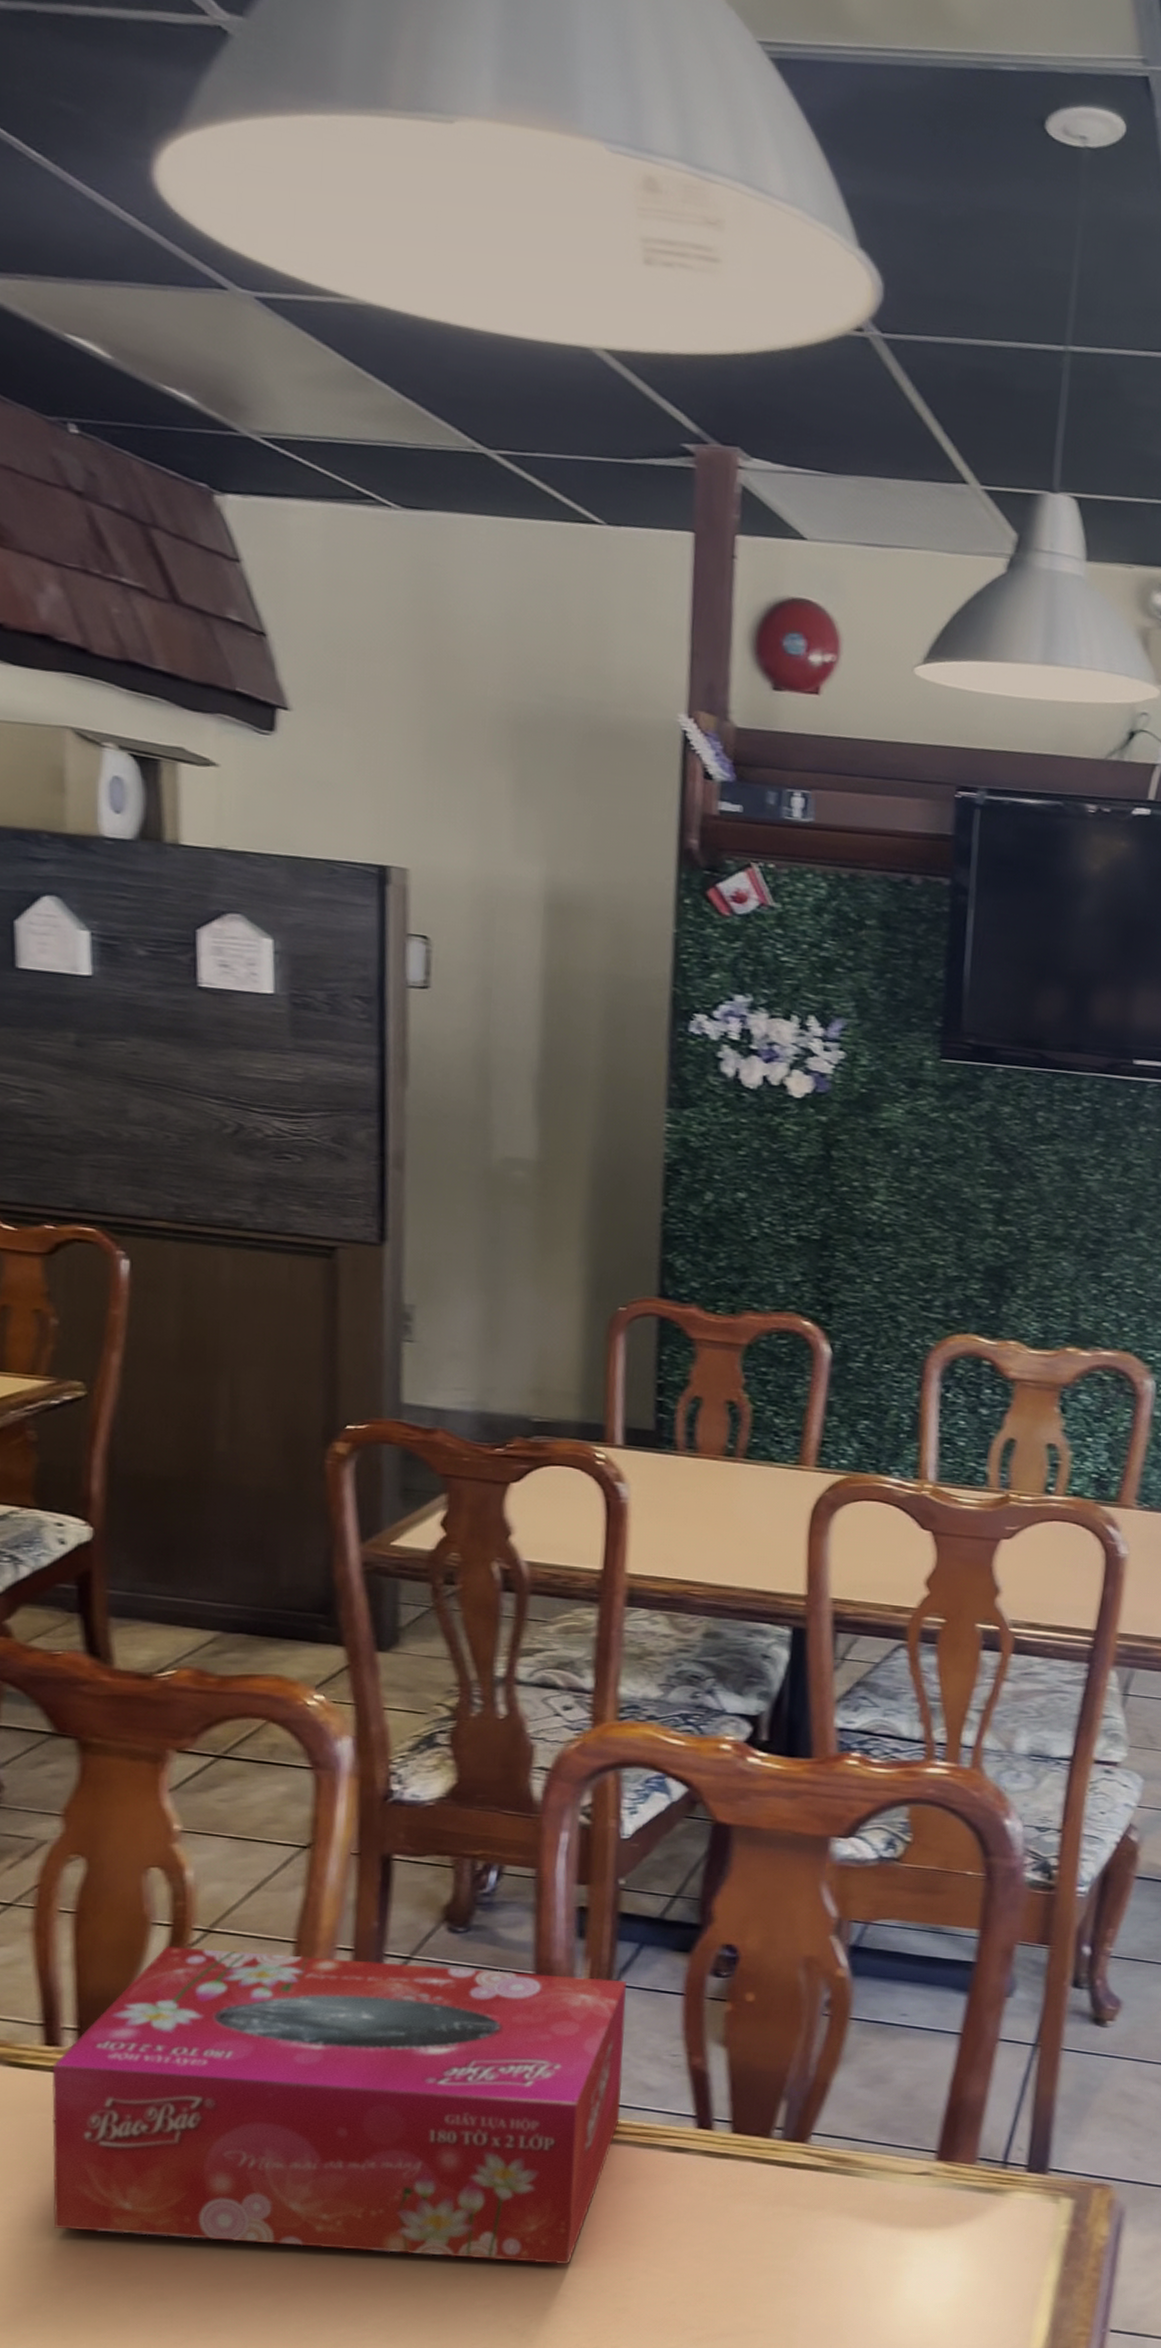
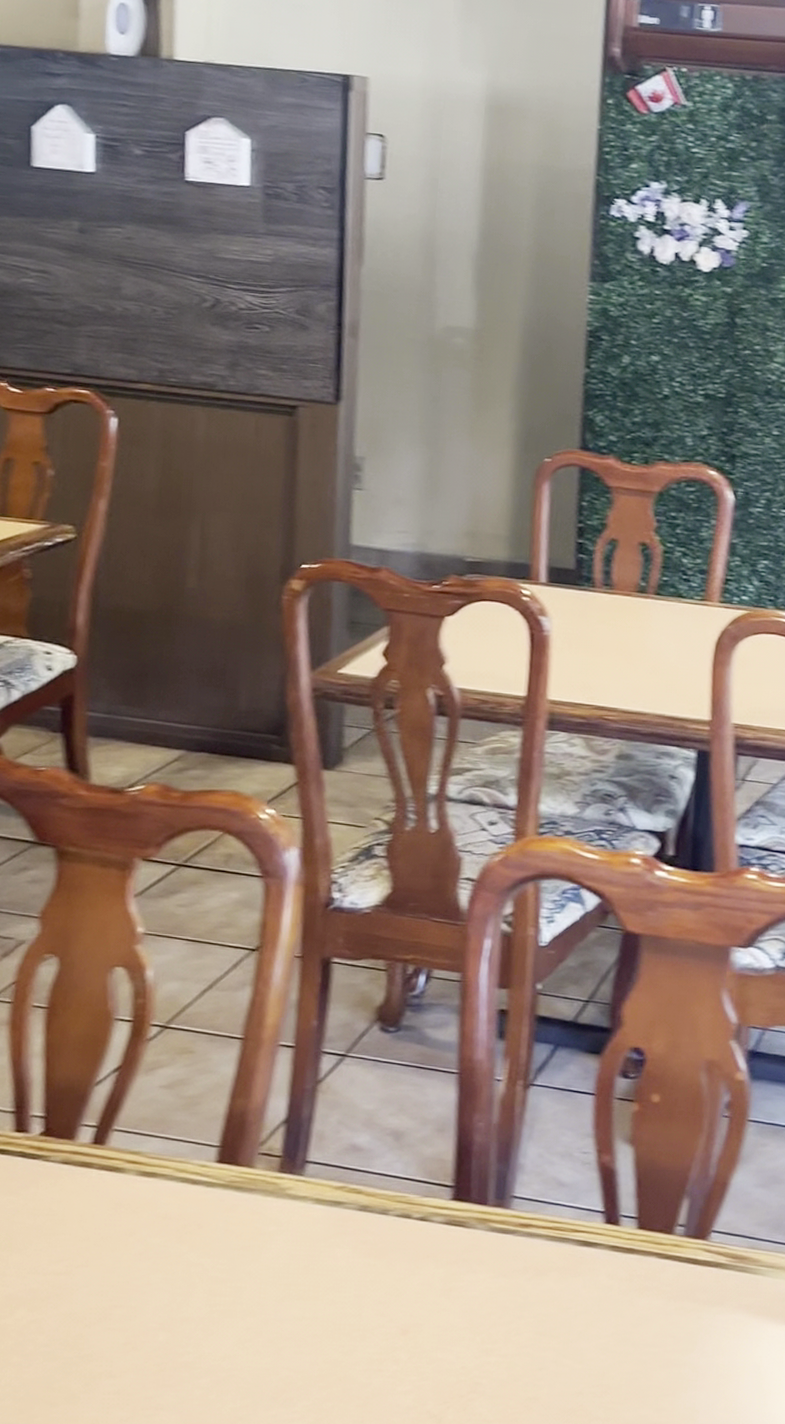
tissue box: present [51,1946,627,2265] -> none [16,1041,542,1353]

